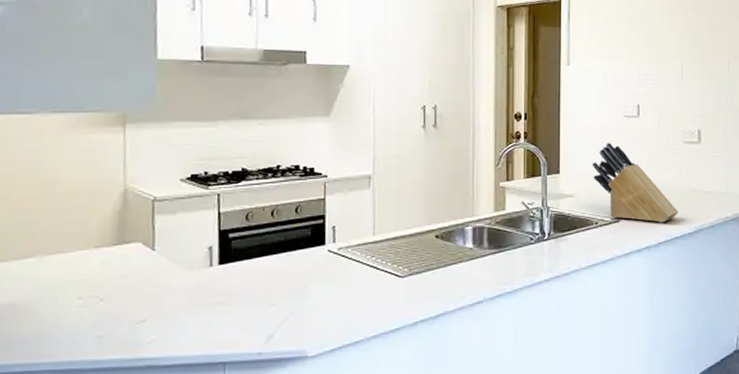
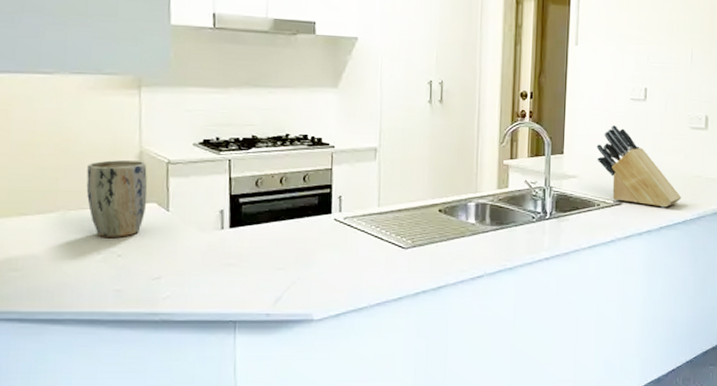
plant pot: none [66,200,132,281] -> present [86,160,148,237]

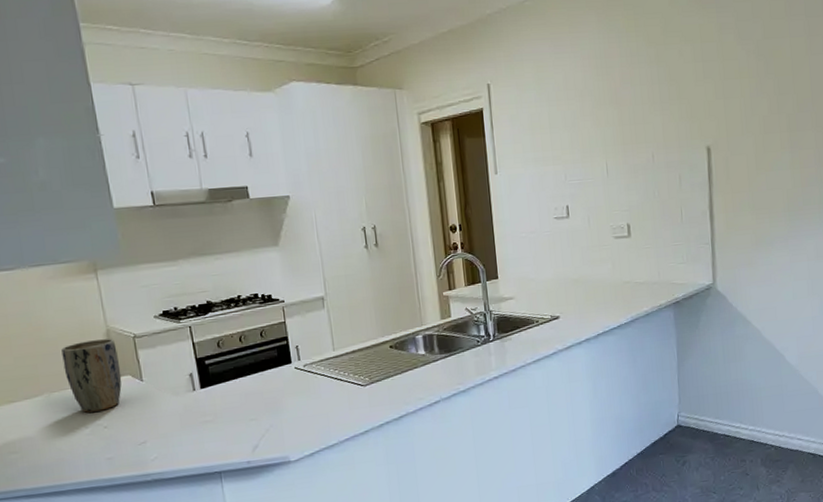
knife block: present [596,124,682,208] -> none [528,244,614,316]

